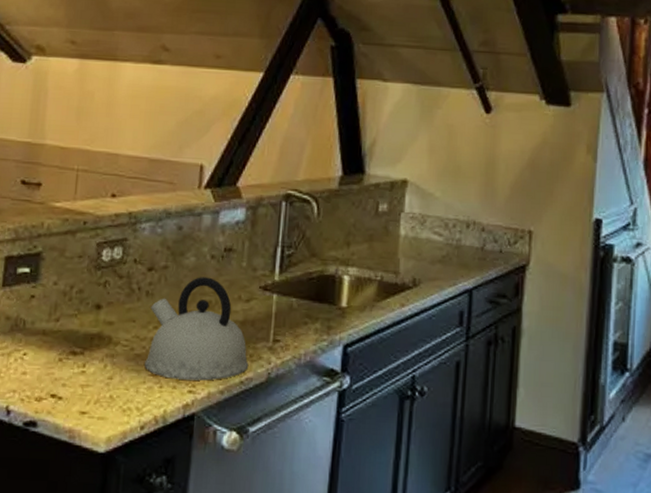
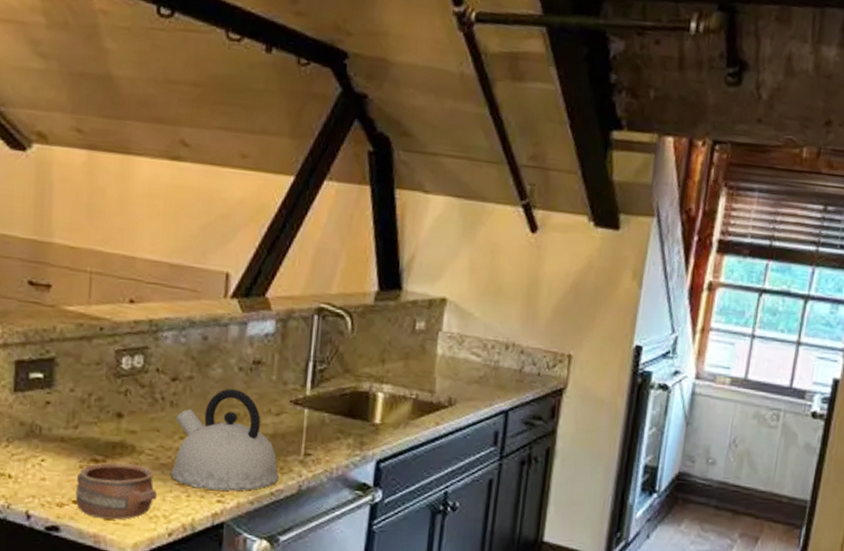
pottery: none [53,354,132,414] -> present [75,462,158,520]

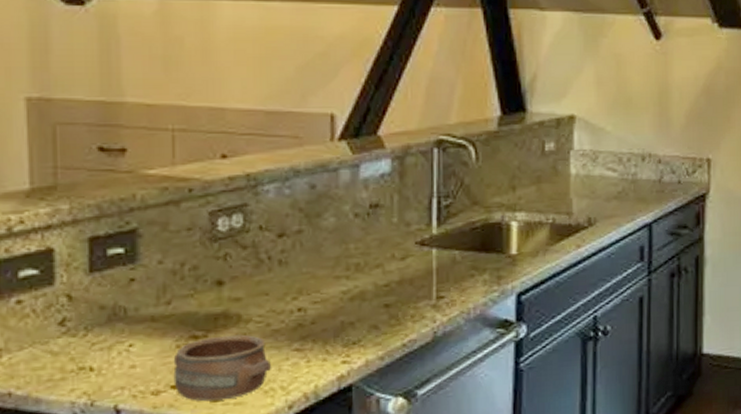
kettle: present [171,389,279,491] -> none [286,238,411,351]

